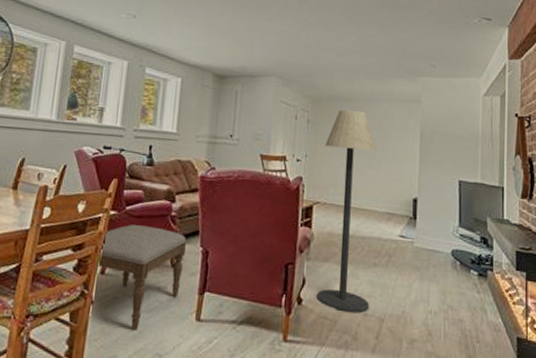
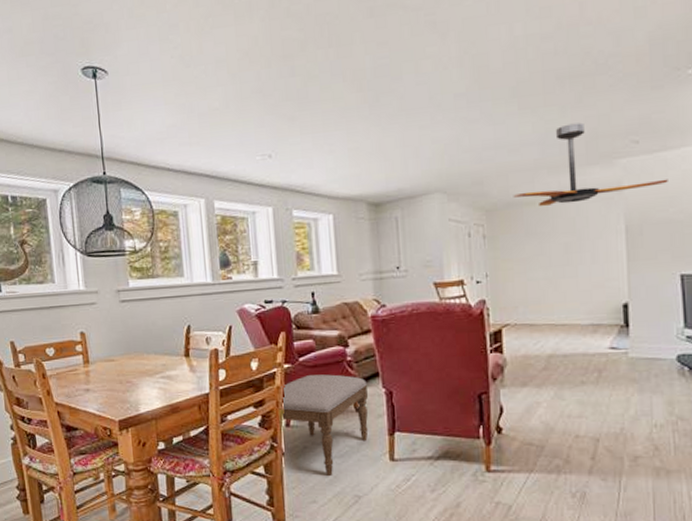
floor lamp: present [316,110,378,313] -> none [507,213,581,436]
ceiling fan: none [335,41,455,106] -> present [513,122,668,206]

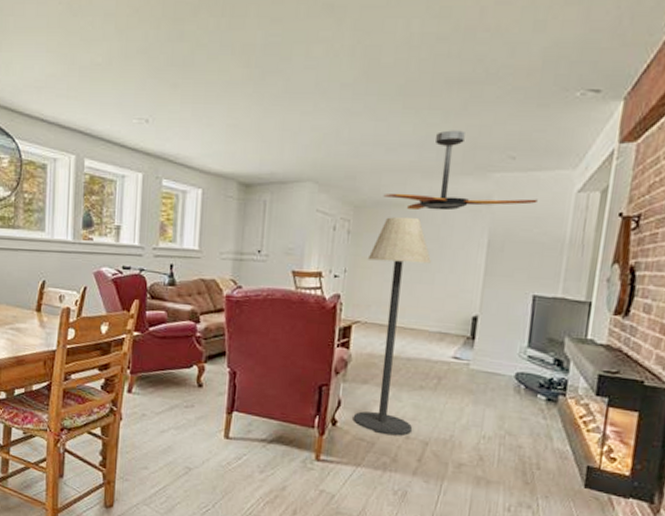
ottoman: present [281,374,369,477] -> none [126,345,212,446]
floor lamp: none [507,213,581,436] -> present [352,216,432,436]

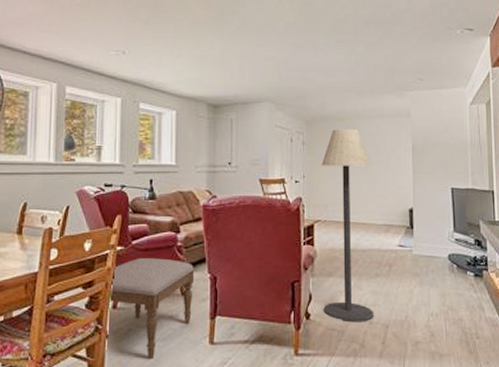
ottoman: none [126,345,212,446] -> present [111,258,194,360]
ceiling fan: present [383,130,538,211] -> none [328,59,443,122]

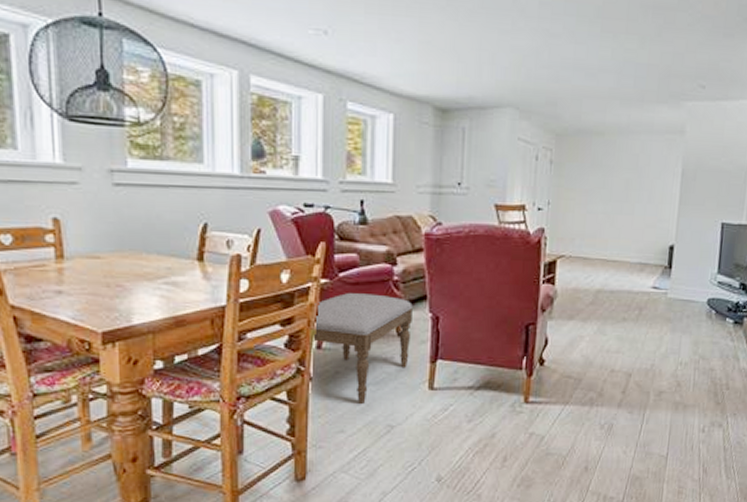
floor lamp: present [321,128,375,323] -> none [560,145,632,370]

